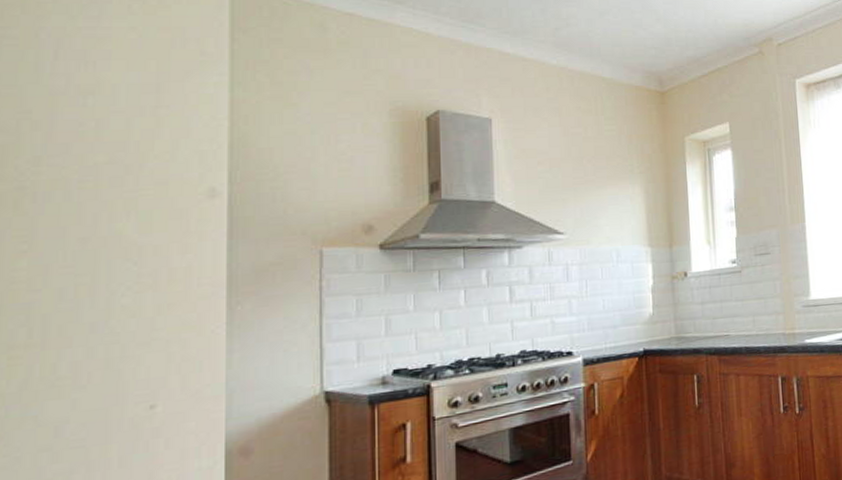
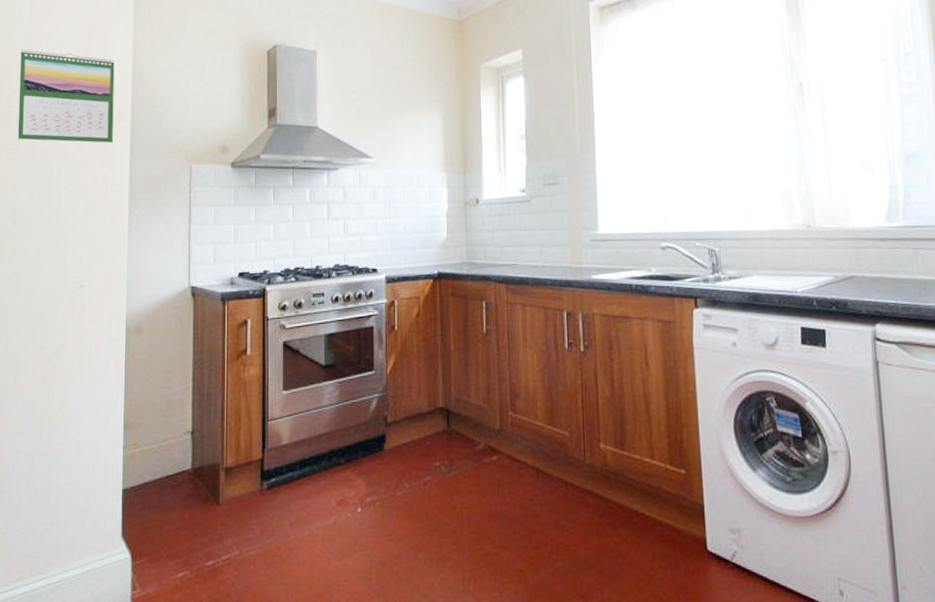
calendar: none [34,106,201,226] -> present [17,49,115,143]

